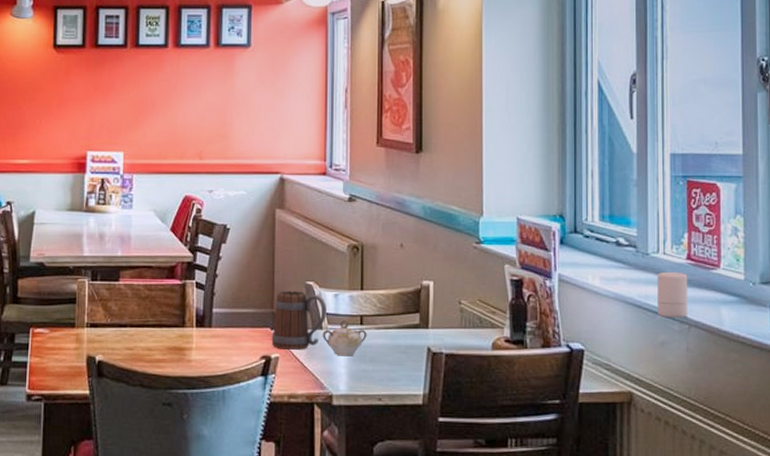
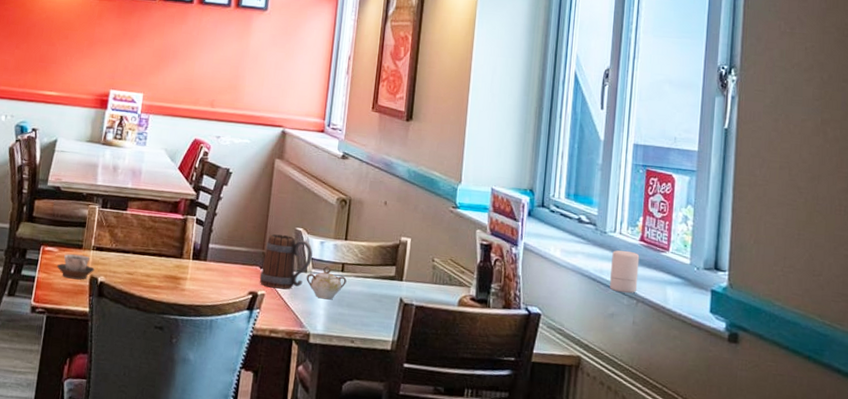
cup: none [49,333,91,361] -> present [56,253,95,280]

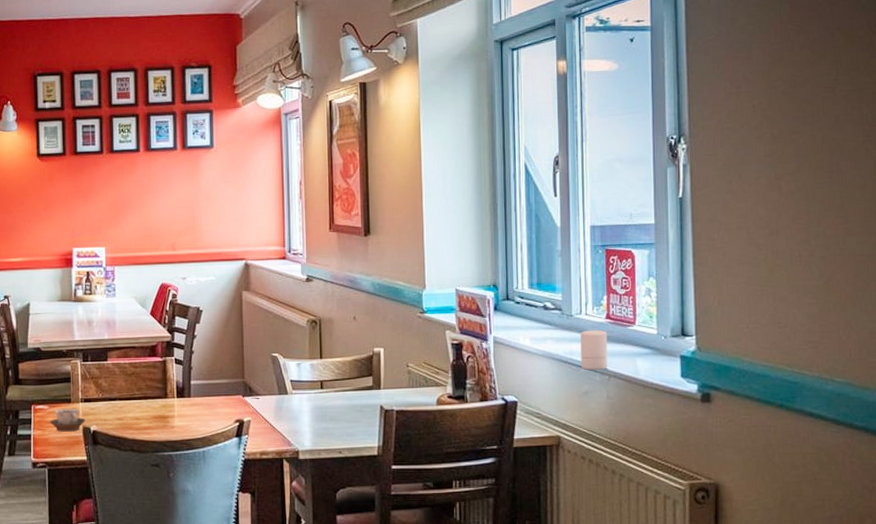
beer mug: present [259,233,313,290] -> none [243,361,291,413]
sugar bowl: present [306,266,347,300] -> none [288,386,327,417]

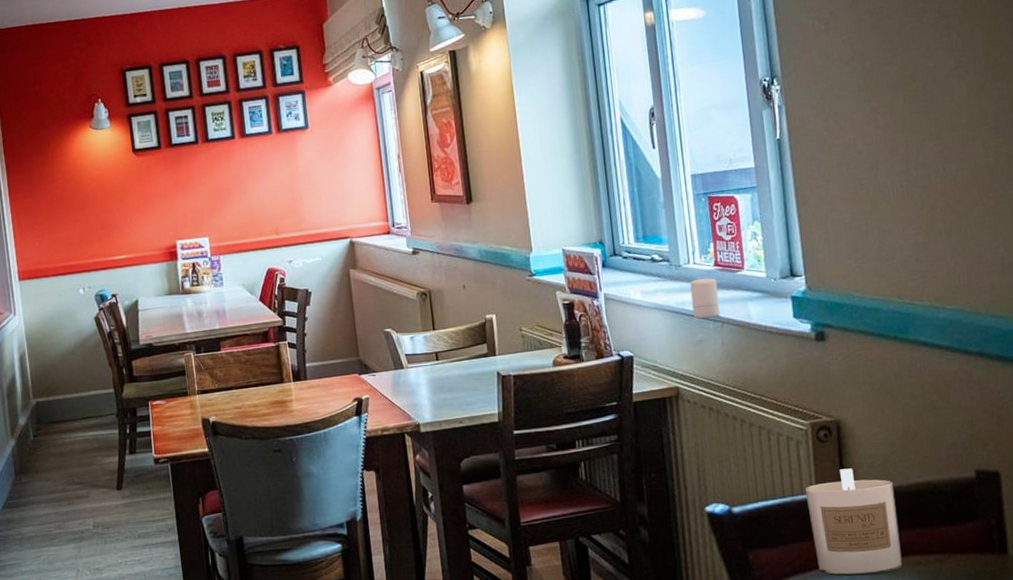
cup: present [49,408,86,432] -> none [167,401,204,426]

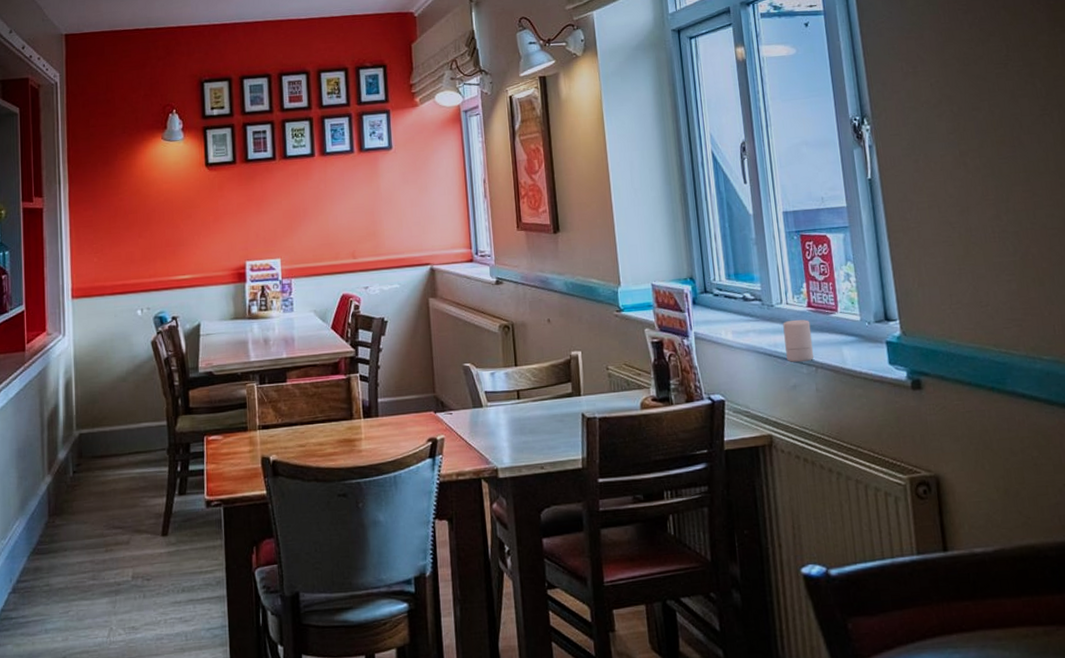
candle: present [805,468,903,577] -> none [905,528,1010,650]

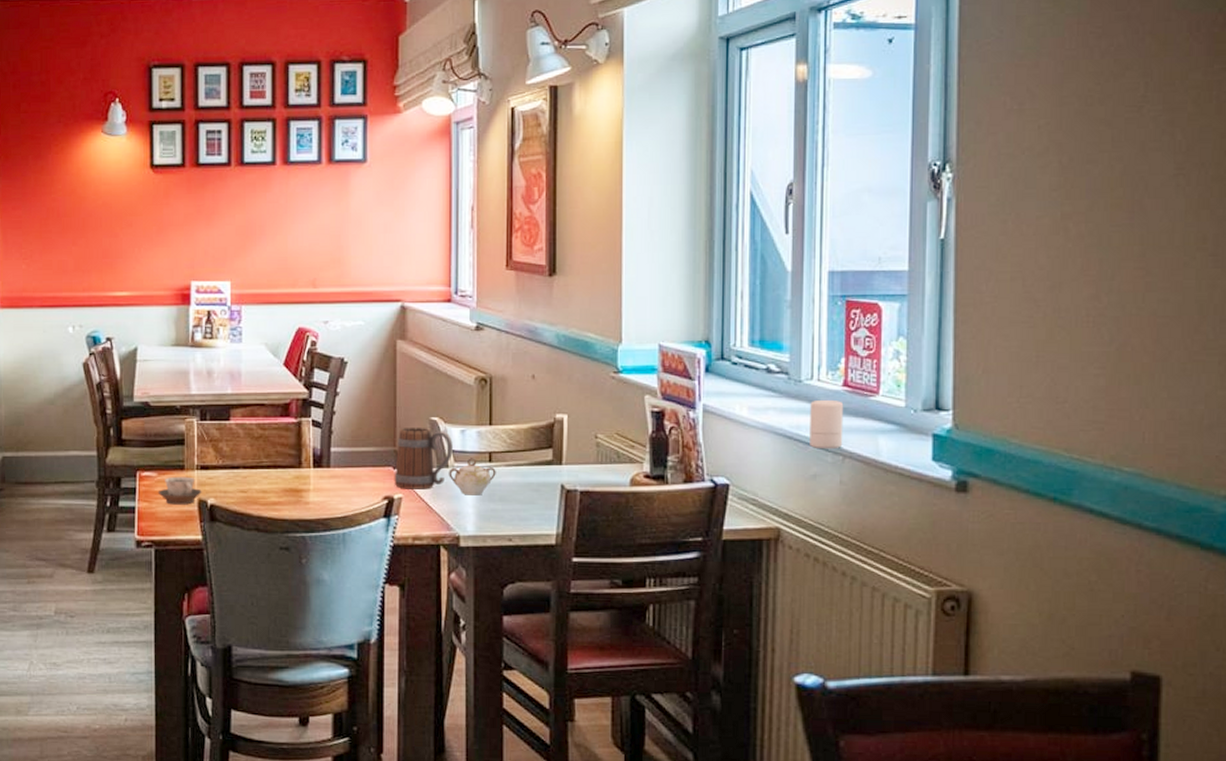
cup: none [224,436,264,464] -> present [157,476,202,505]
beer mug: none [435,373,486,431] -> present [394,426,453,490]
sugar bowl: none [483,396,525,431] -> present [449,458,496,496]

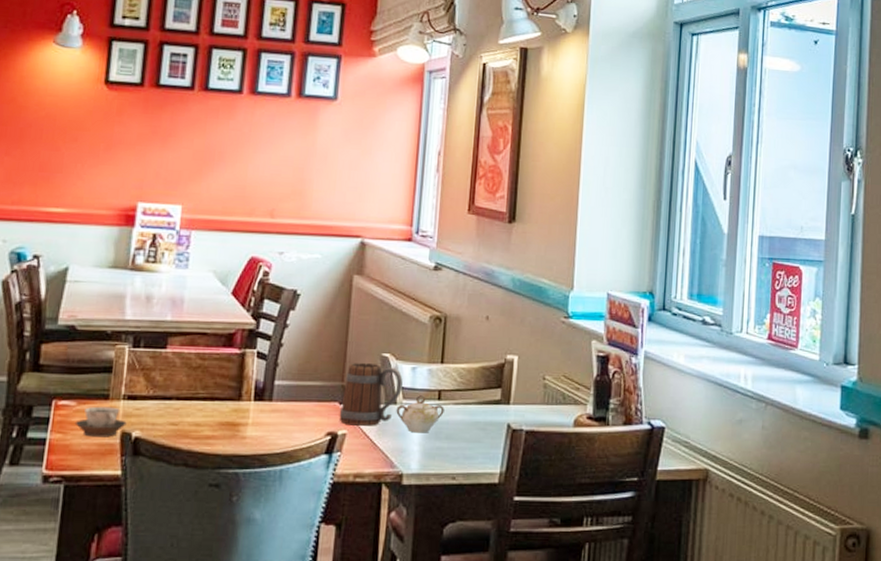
candle: present [810,399,844,450] -> none [737,351,768,397]

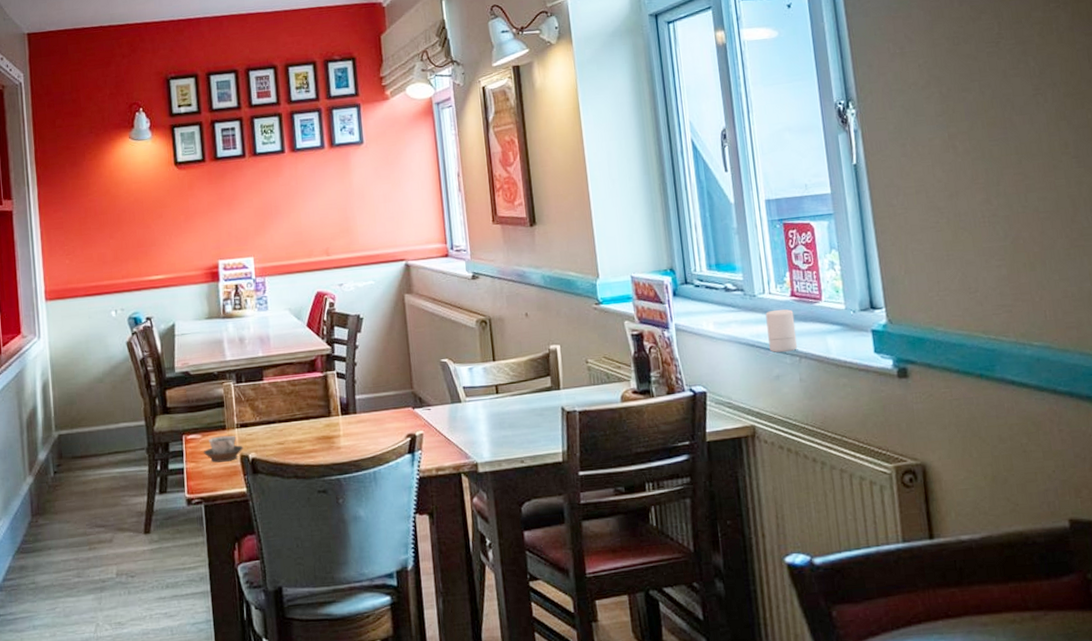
beer mug: present [339,362,403,426] -> none [414,369,464,426]
sugar bowl: present [396,395,445,433] -> none [462,391,504,426]
candle: none [737,351,768,397] -> present [765,309,798,353]

